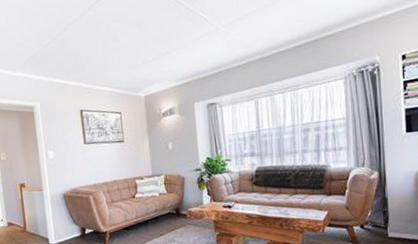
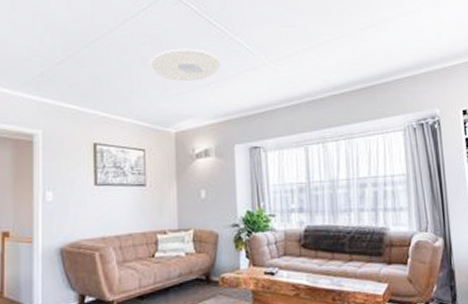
ceiling light: none [119,20,179,52] -> present [150,47,221,81]

